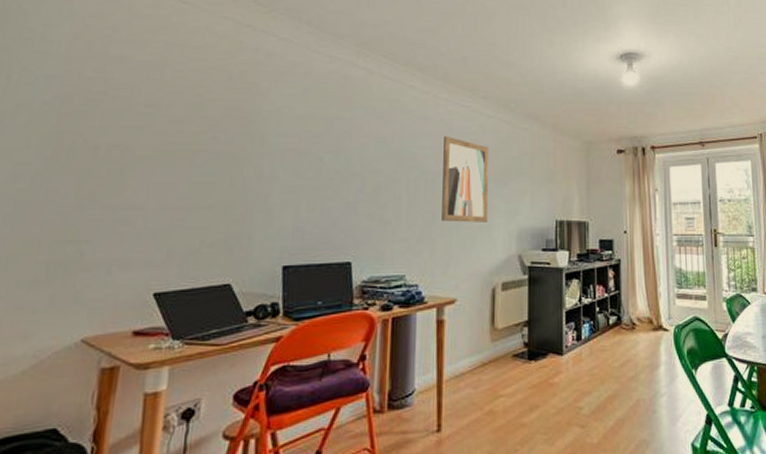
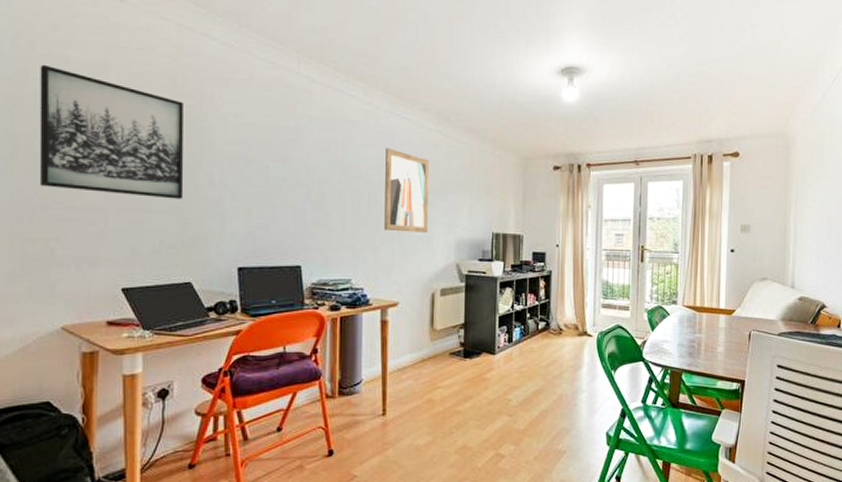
wall art: none [78,63,238,195] -> present [39,64,184,199]

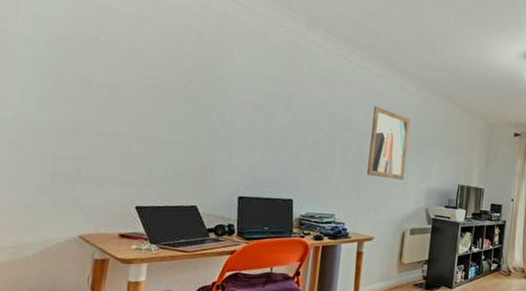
wall art: present [39,64,184,199] -> none [75,11,207,135]

